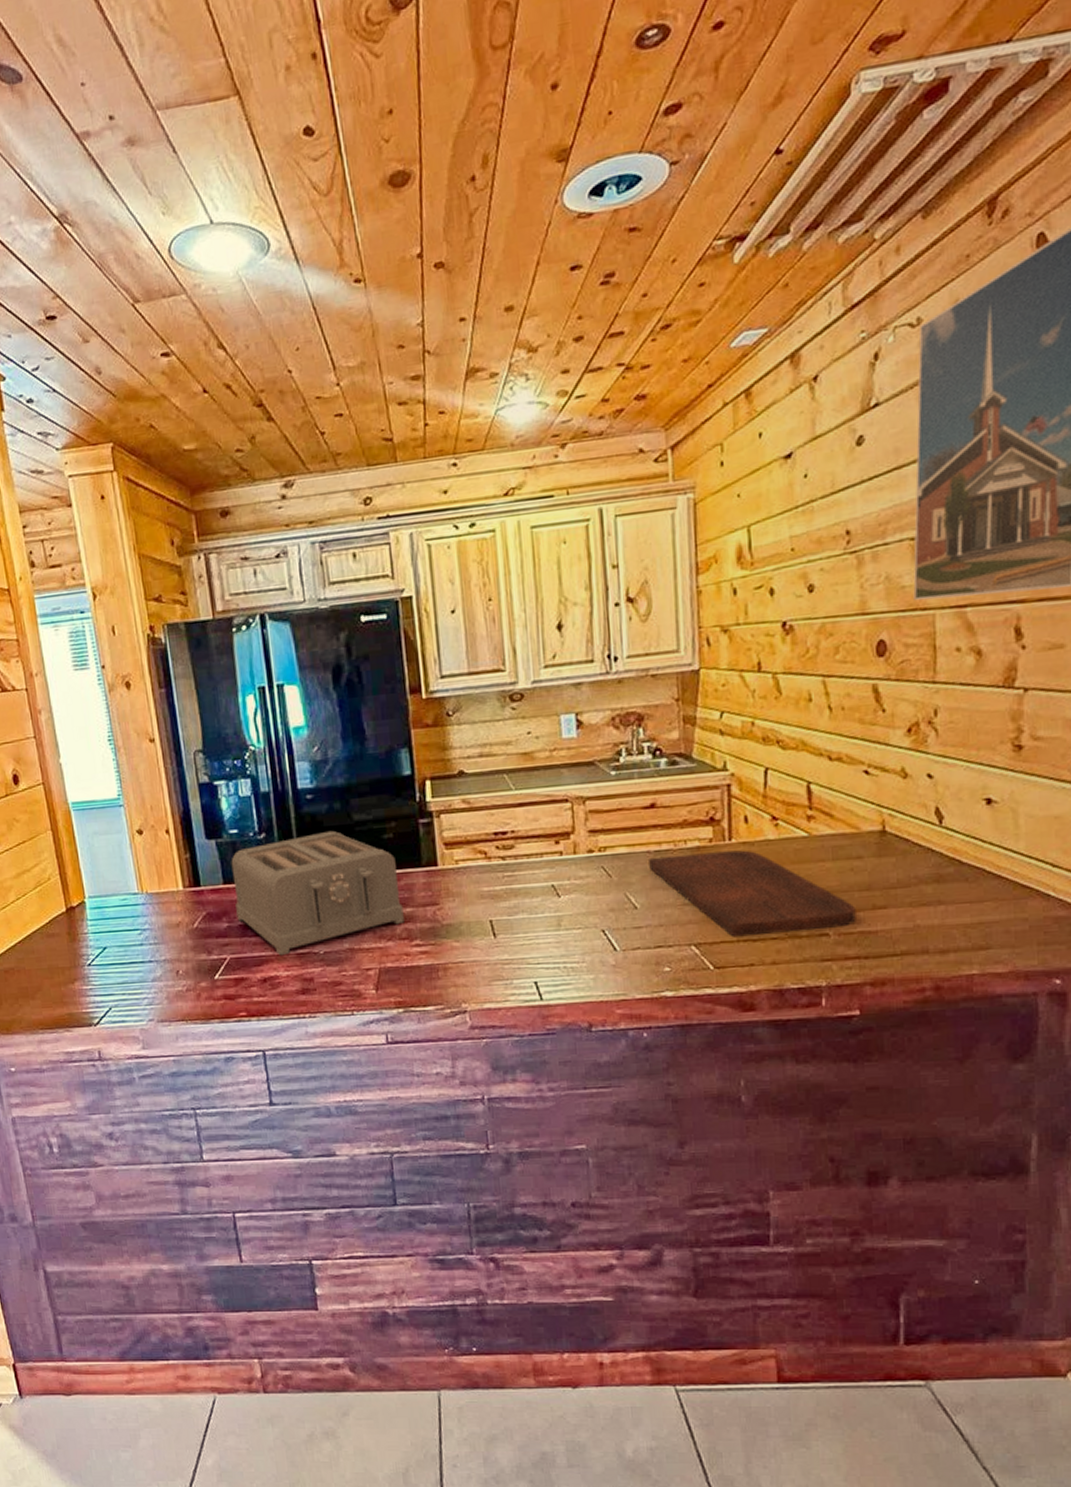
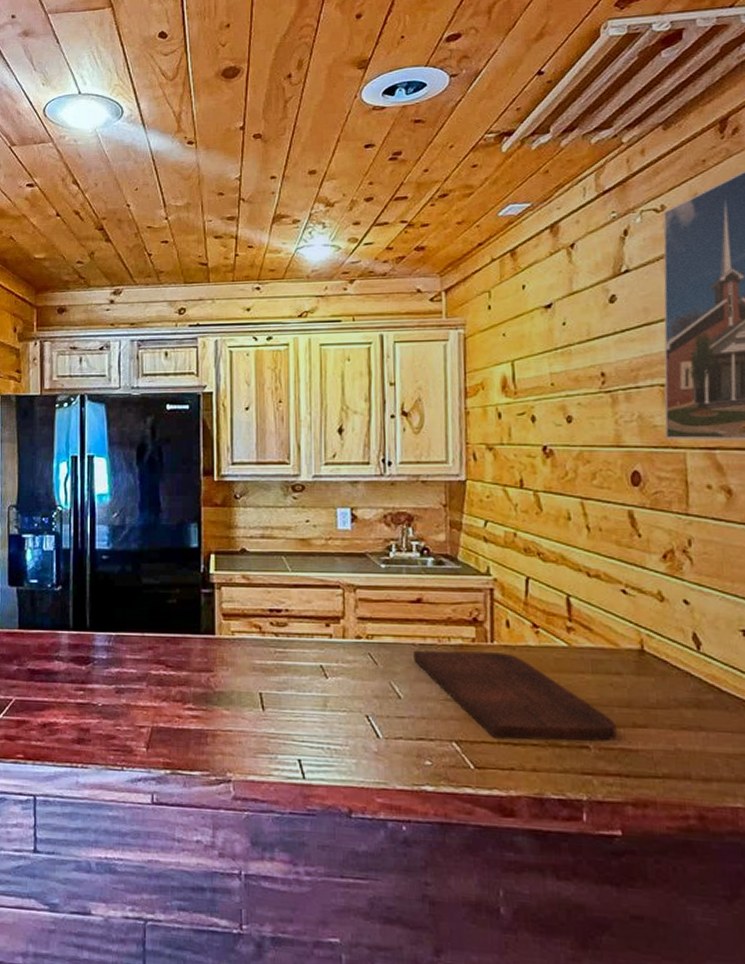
toaster: present [231,830,404,956] -> none [27,590,180,704]

